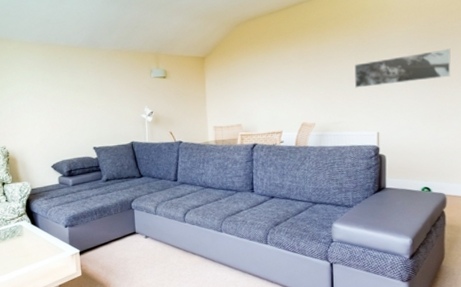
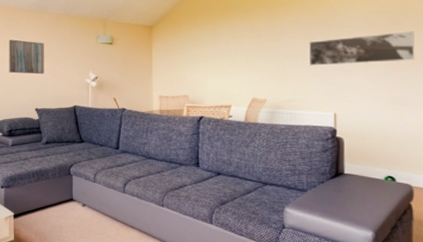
wall art: none [61,78,100,114] -> present [9,39,44,74]

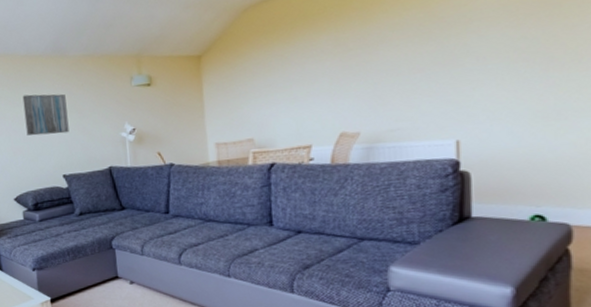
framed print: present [309,31,415,66] -> none [419,14,578,81]

